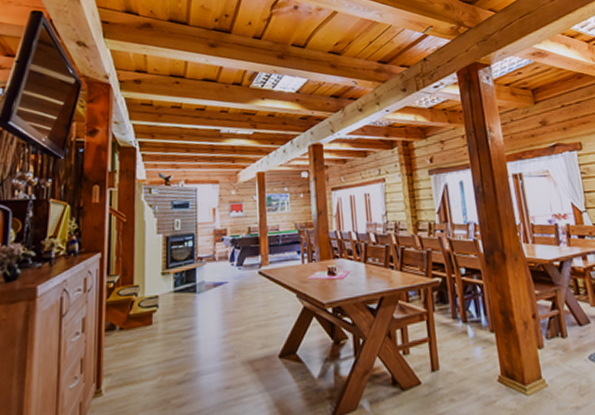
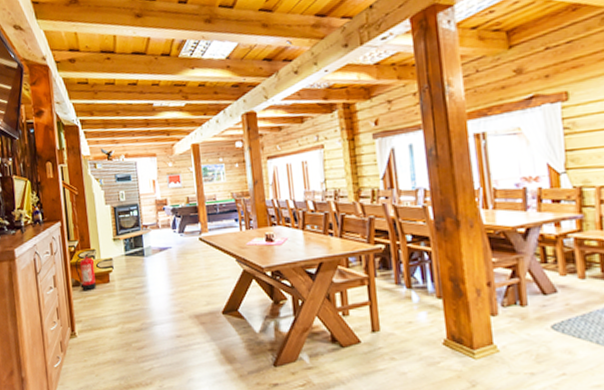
fire extinguisher: none [113,287,138,337] -> present [75,251,96,292]

